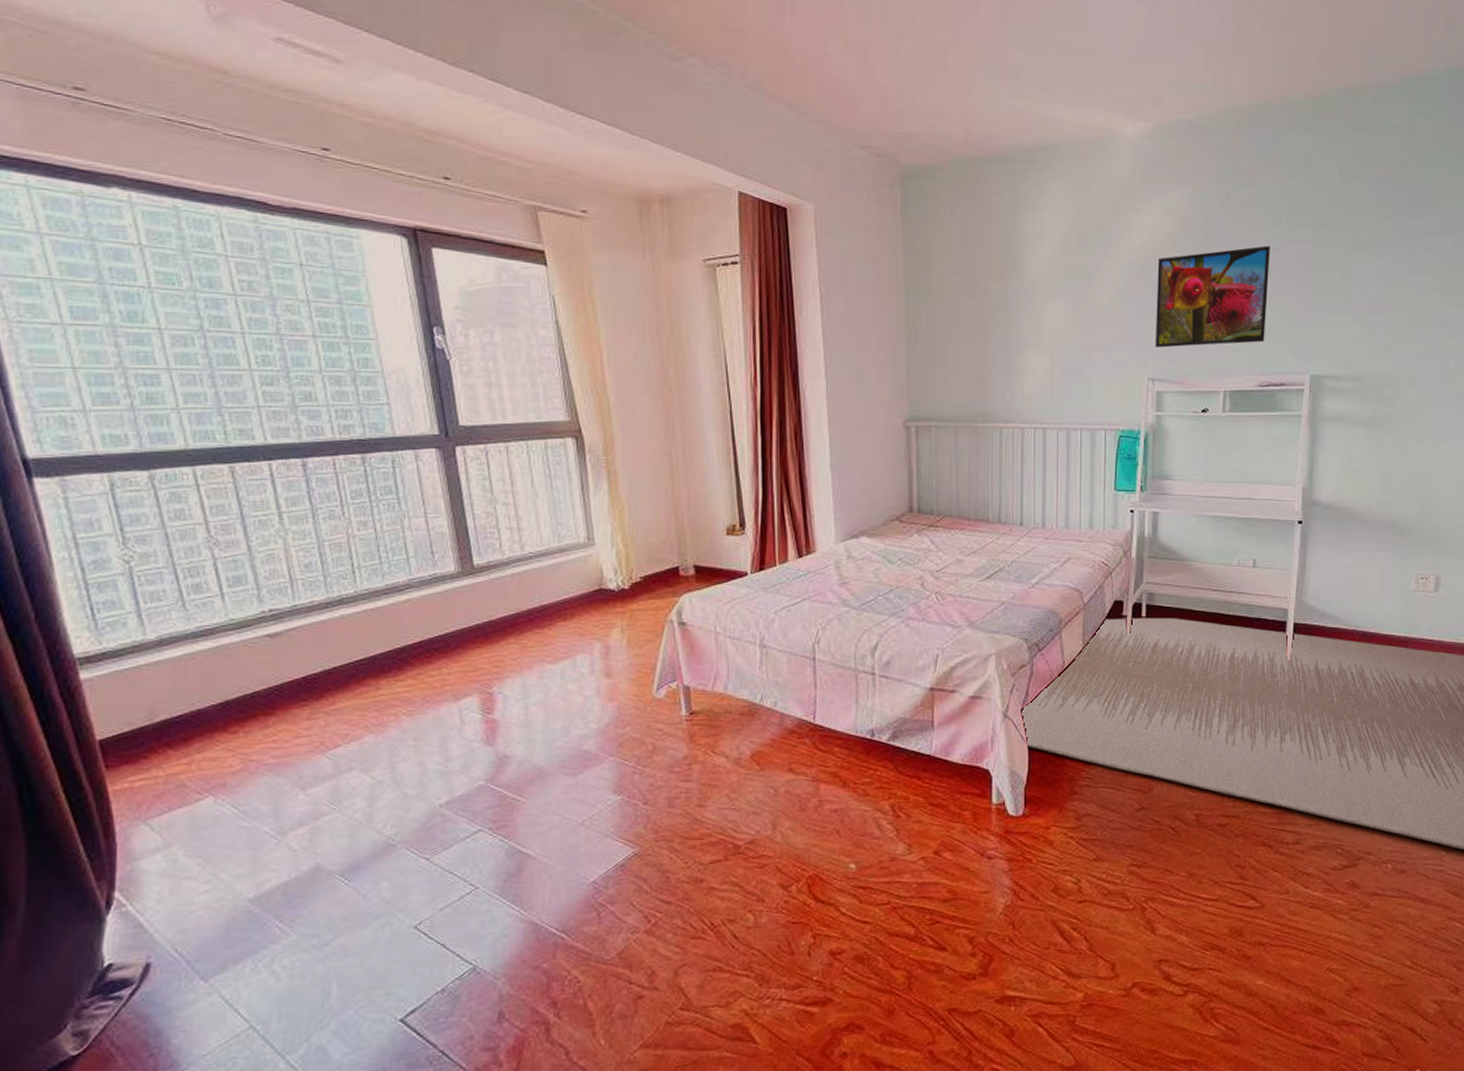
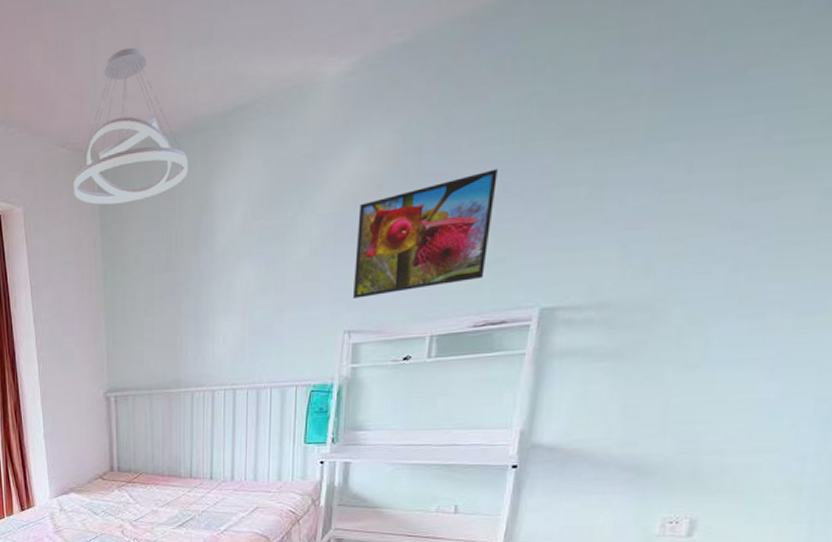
pendant light: none [873,64,996,219] -> present [73,47,188,205]

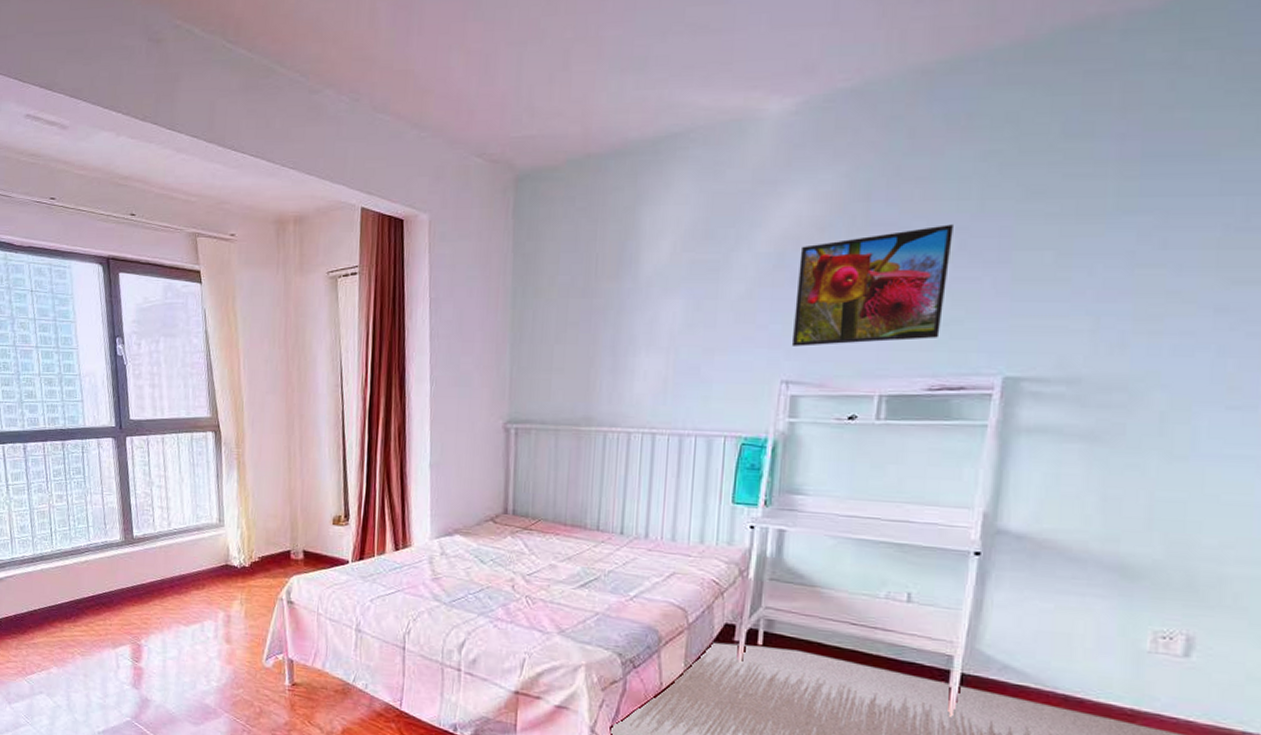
pendant light: present [73,47,188,205] -> none [486,65,615,221]

